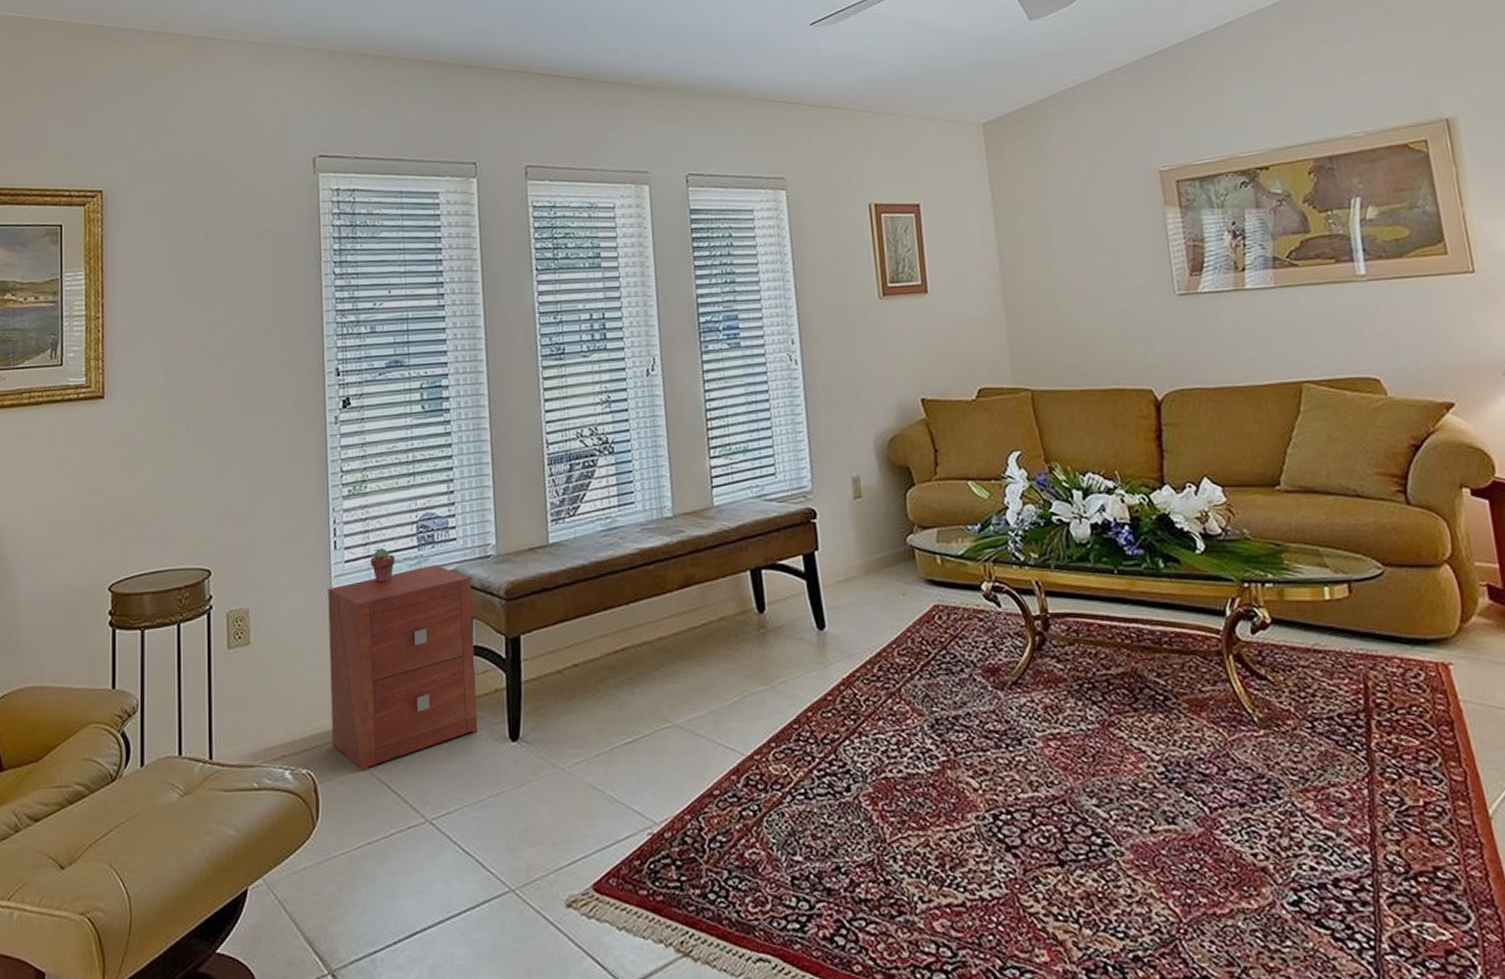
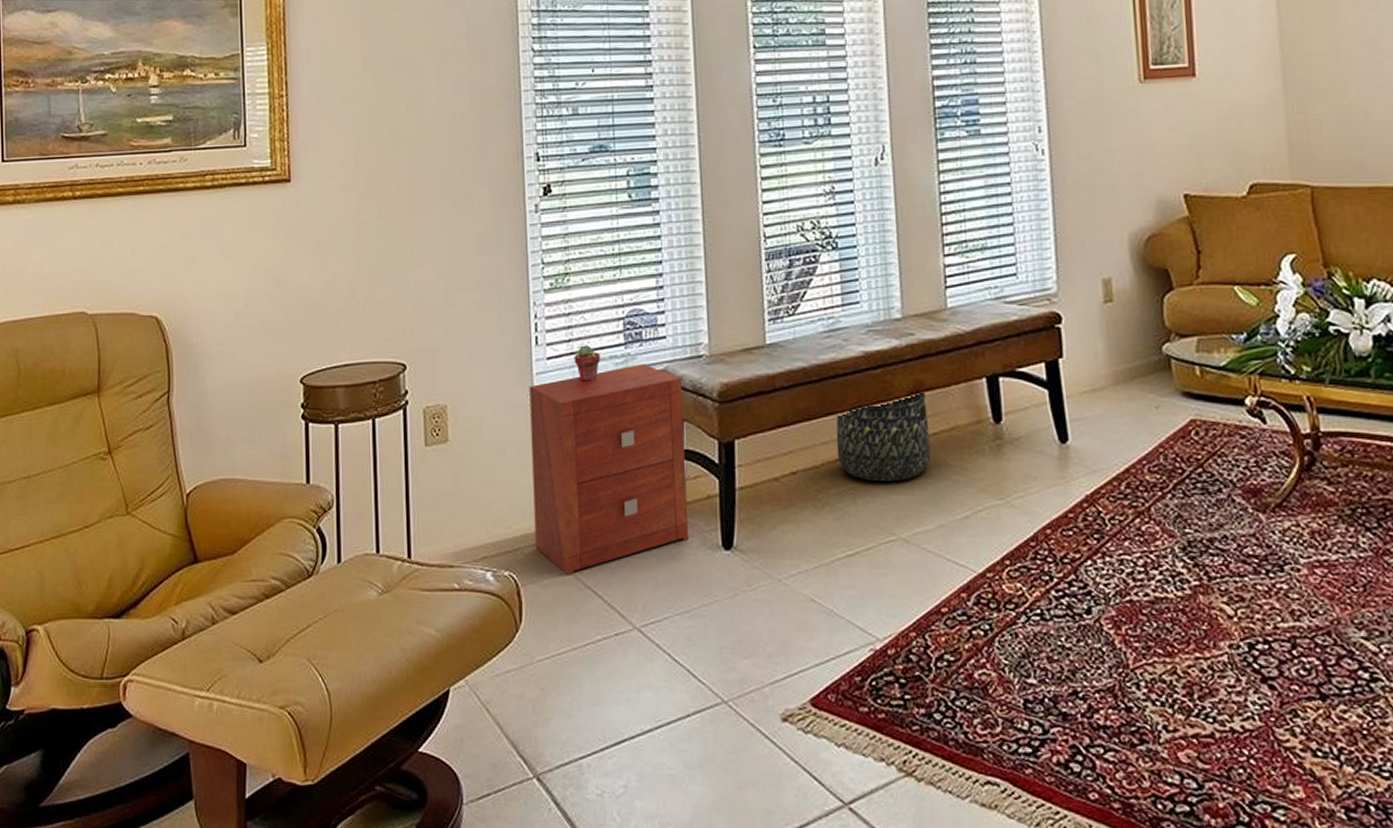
basket: none [614,584,702,672] -> present [836,390,931,482]

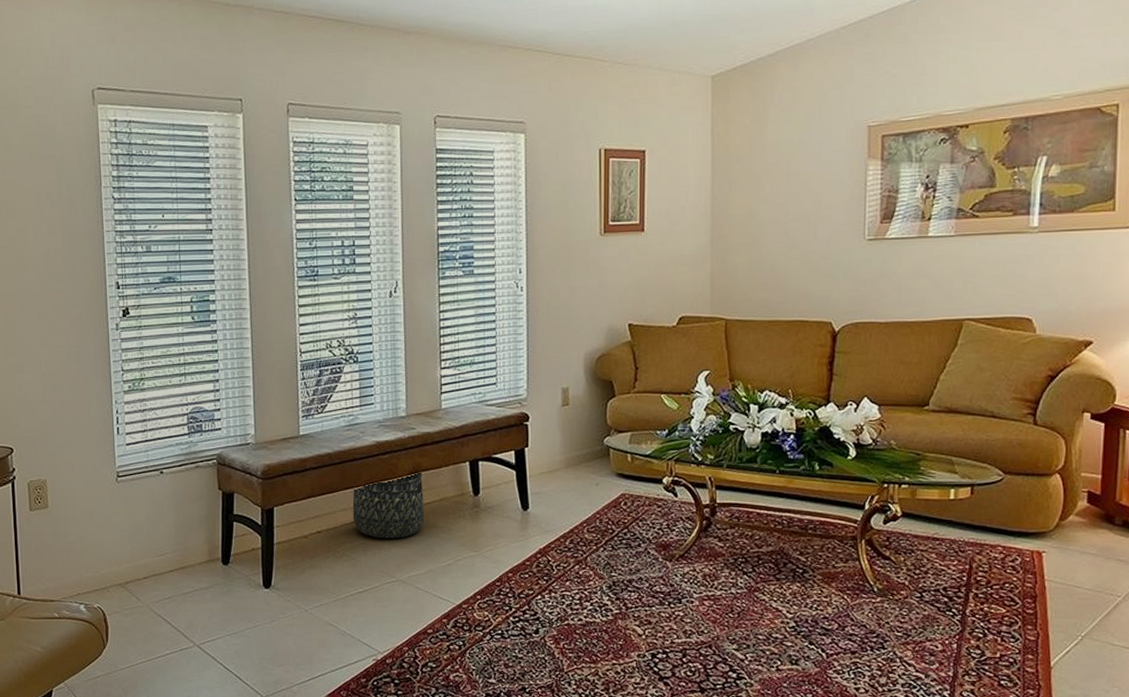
nightstand: present [529,364,689,576] -> none [112,449,238,608]
potted succulent: present [574,345,601,382] -> none [148,434,169,462]

